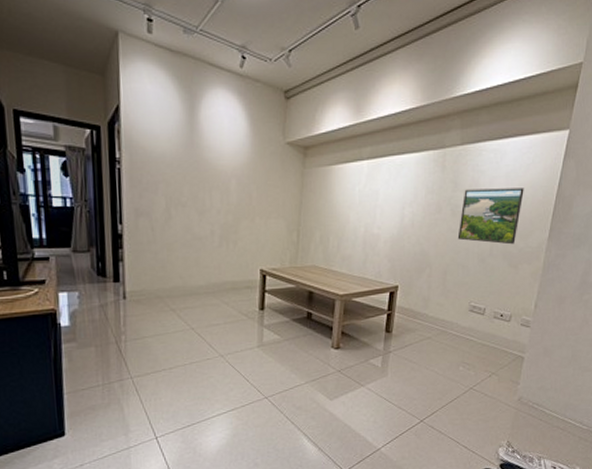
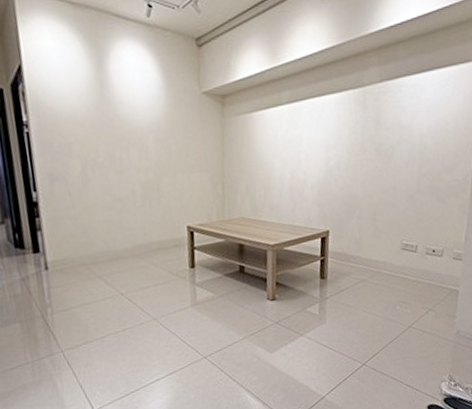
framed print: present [457,188,524,245] -> none [384,121,446,180]

